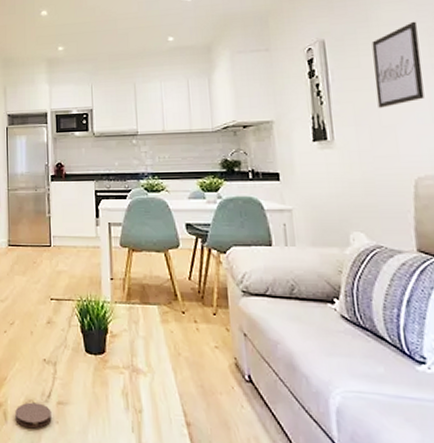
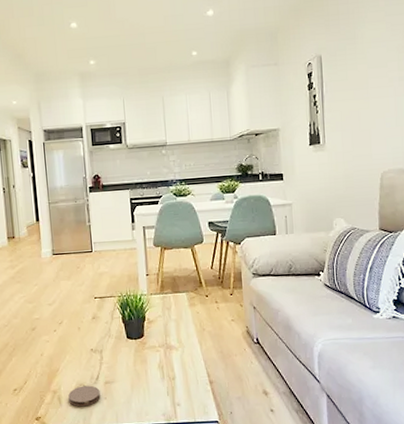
wall art: present [371,21,424,108] -> none [357,39,392,115]

